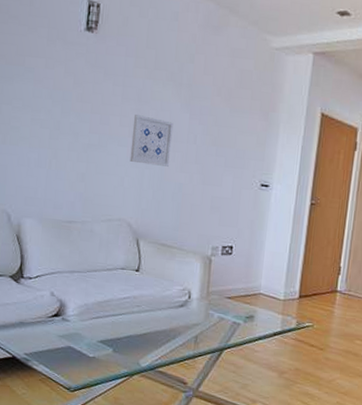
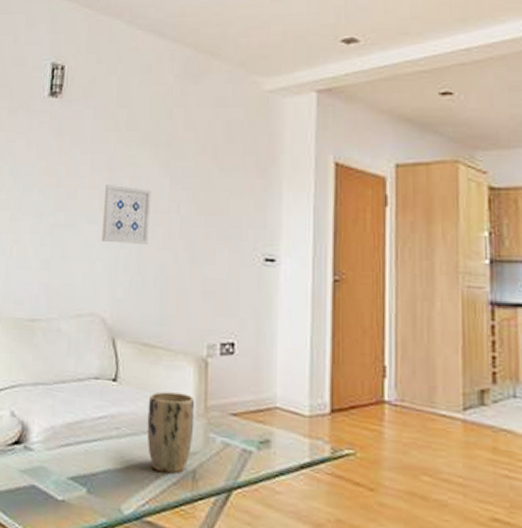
plant pot: none [161,280,200,339] -> present [147,391,195,474]

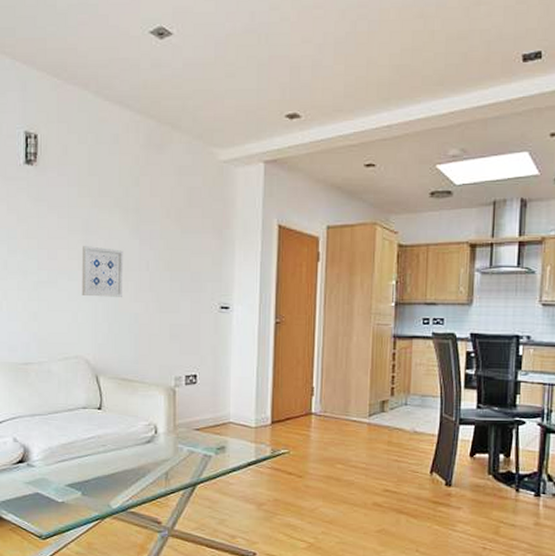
plant pot: present [147,391,195,474] -> none [128,415,166,476]

